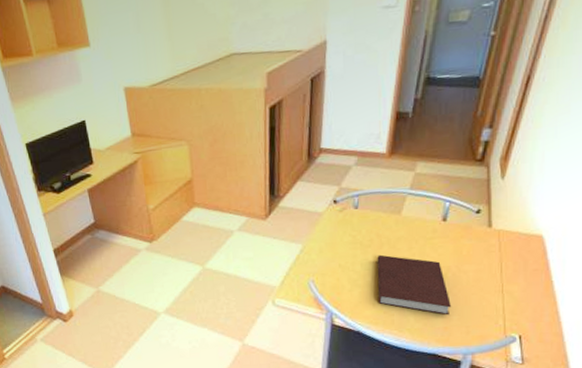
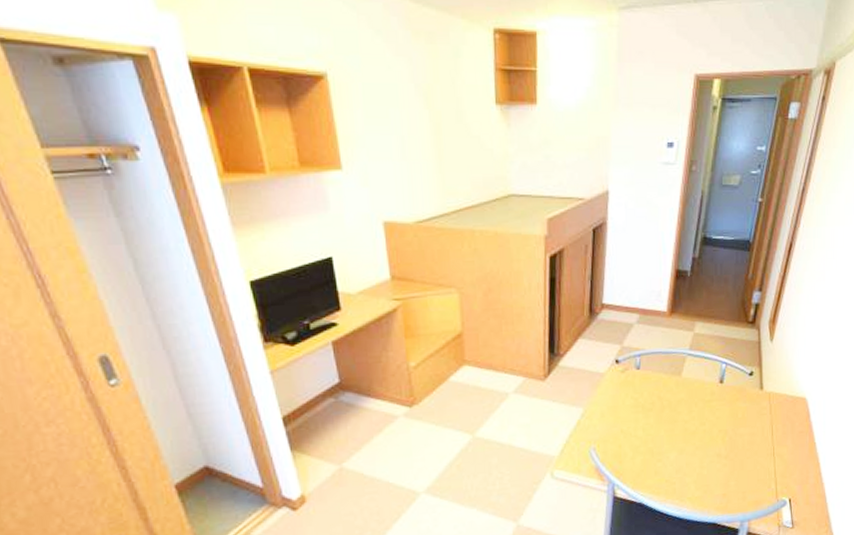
notebook: present [377,254,452,316] -> none [658,418,730,481]

